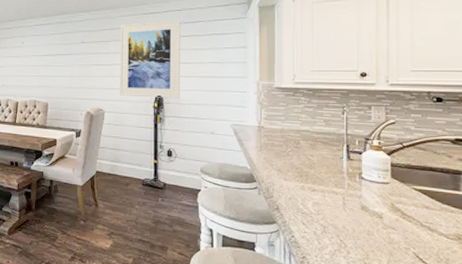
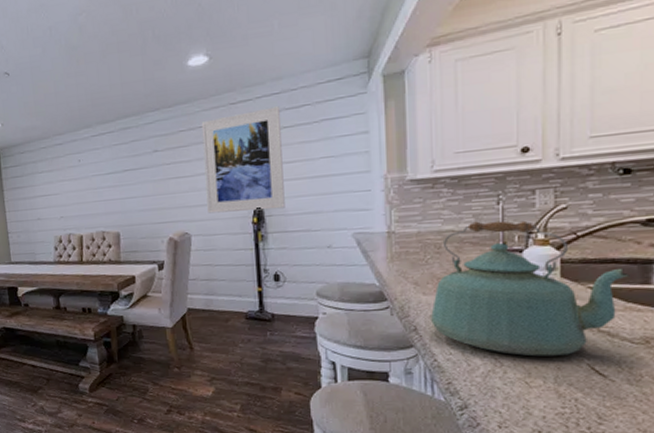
kettle: none [289,125,444,243] -> present [429,220,630,357]

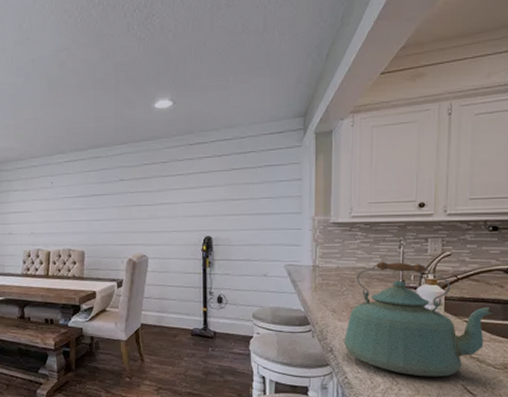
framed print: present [201,106,285,214] -> none [163,150,230,240]

